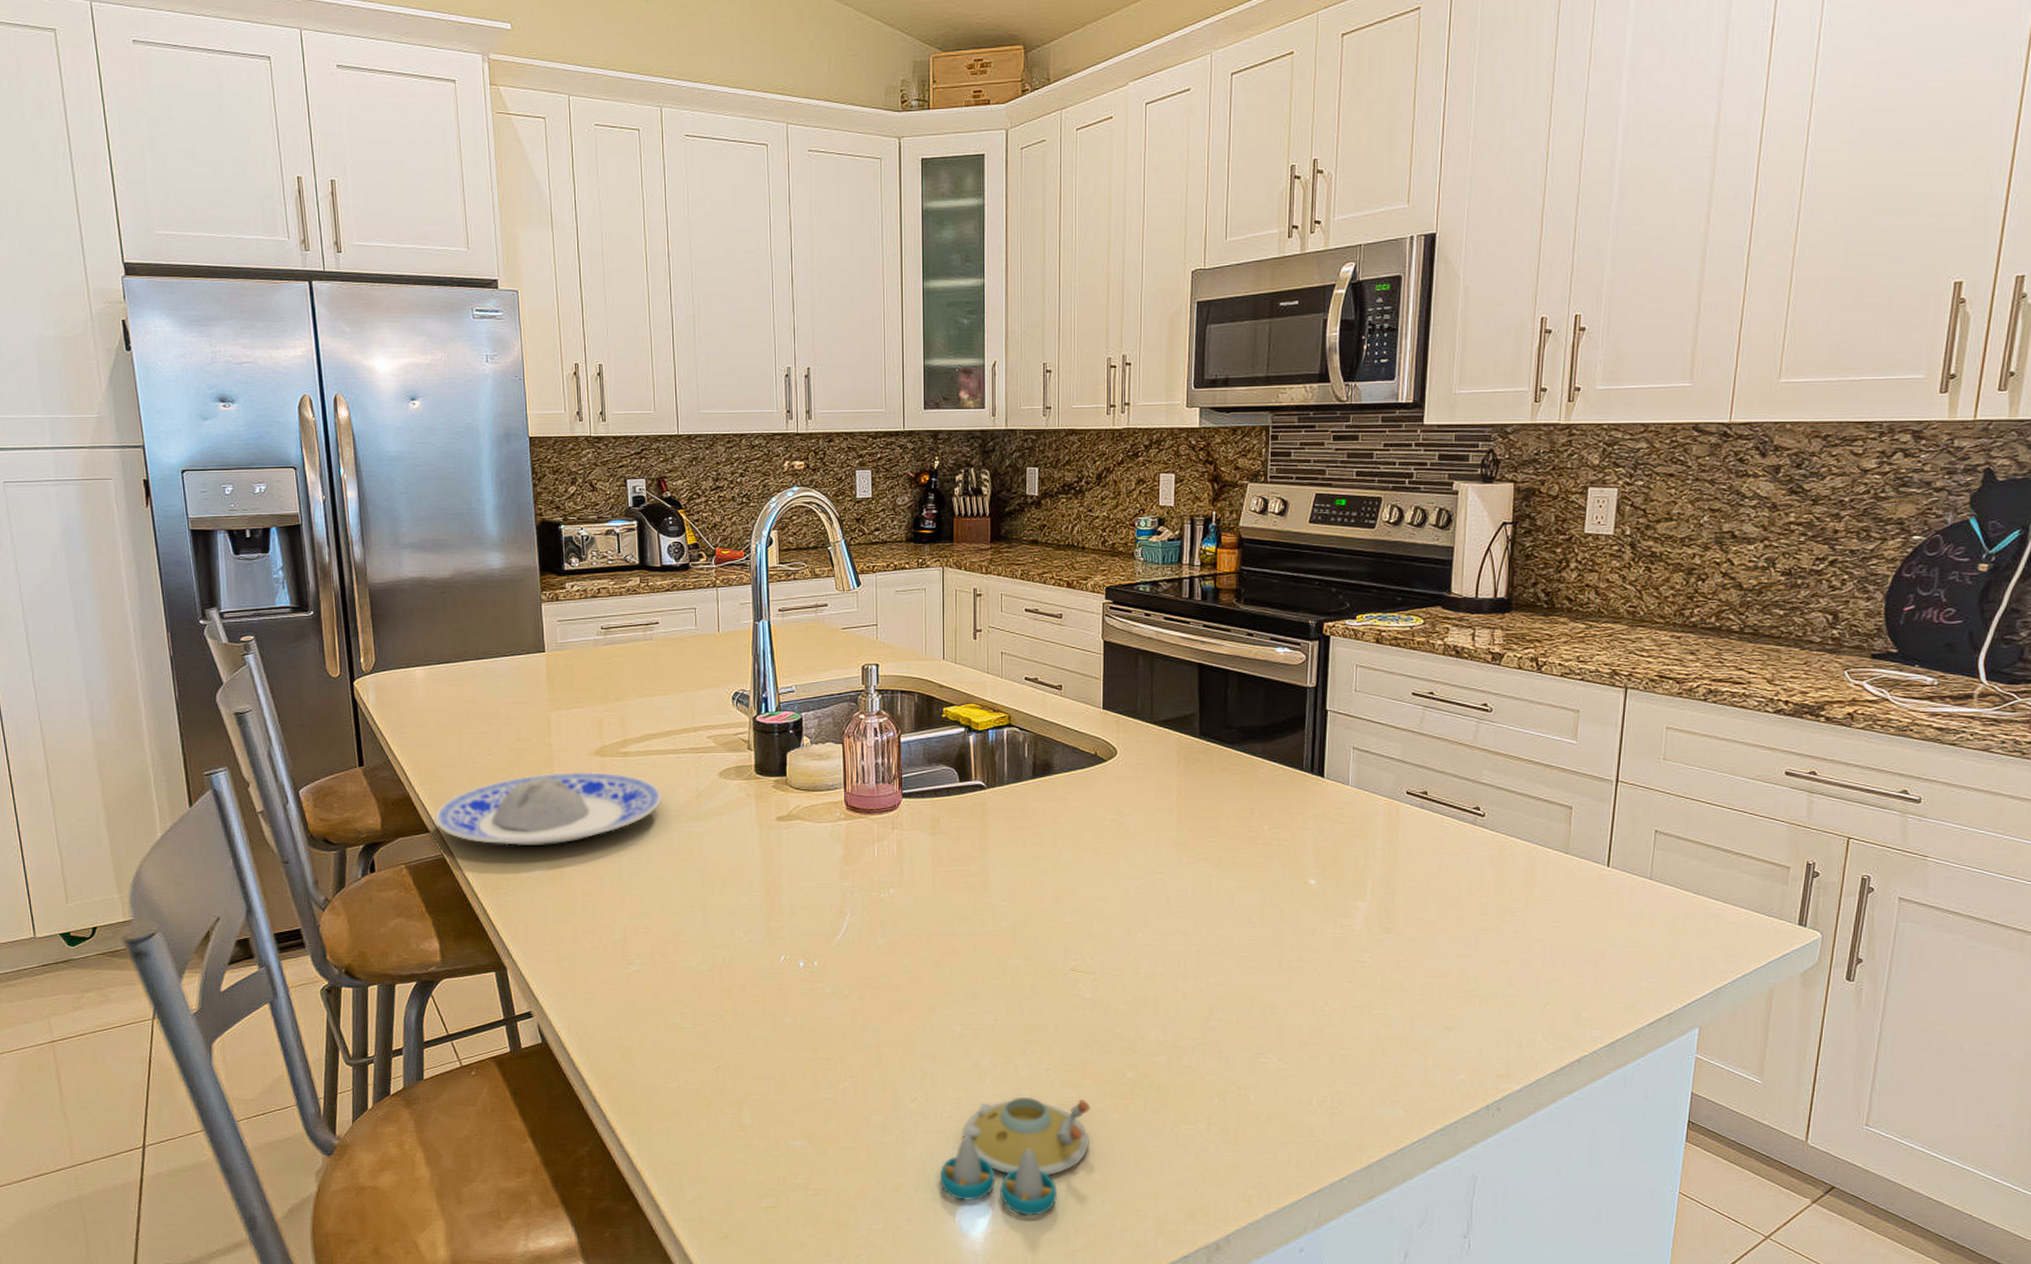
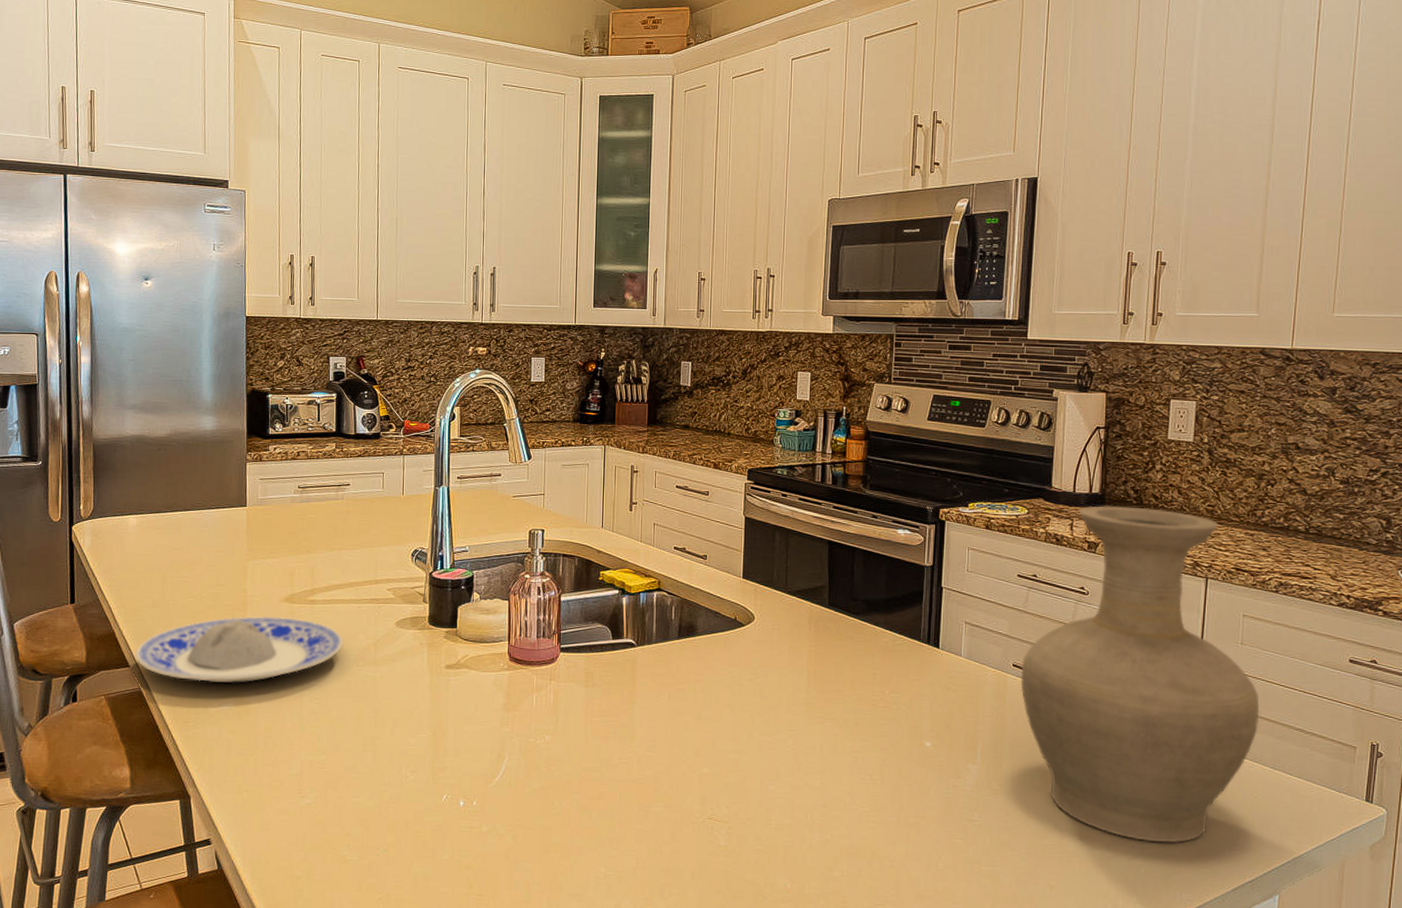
vase: none [1415,611,1683,978] -> present [1020,505,1260,843]

